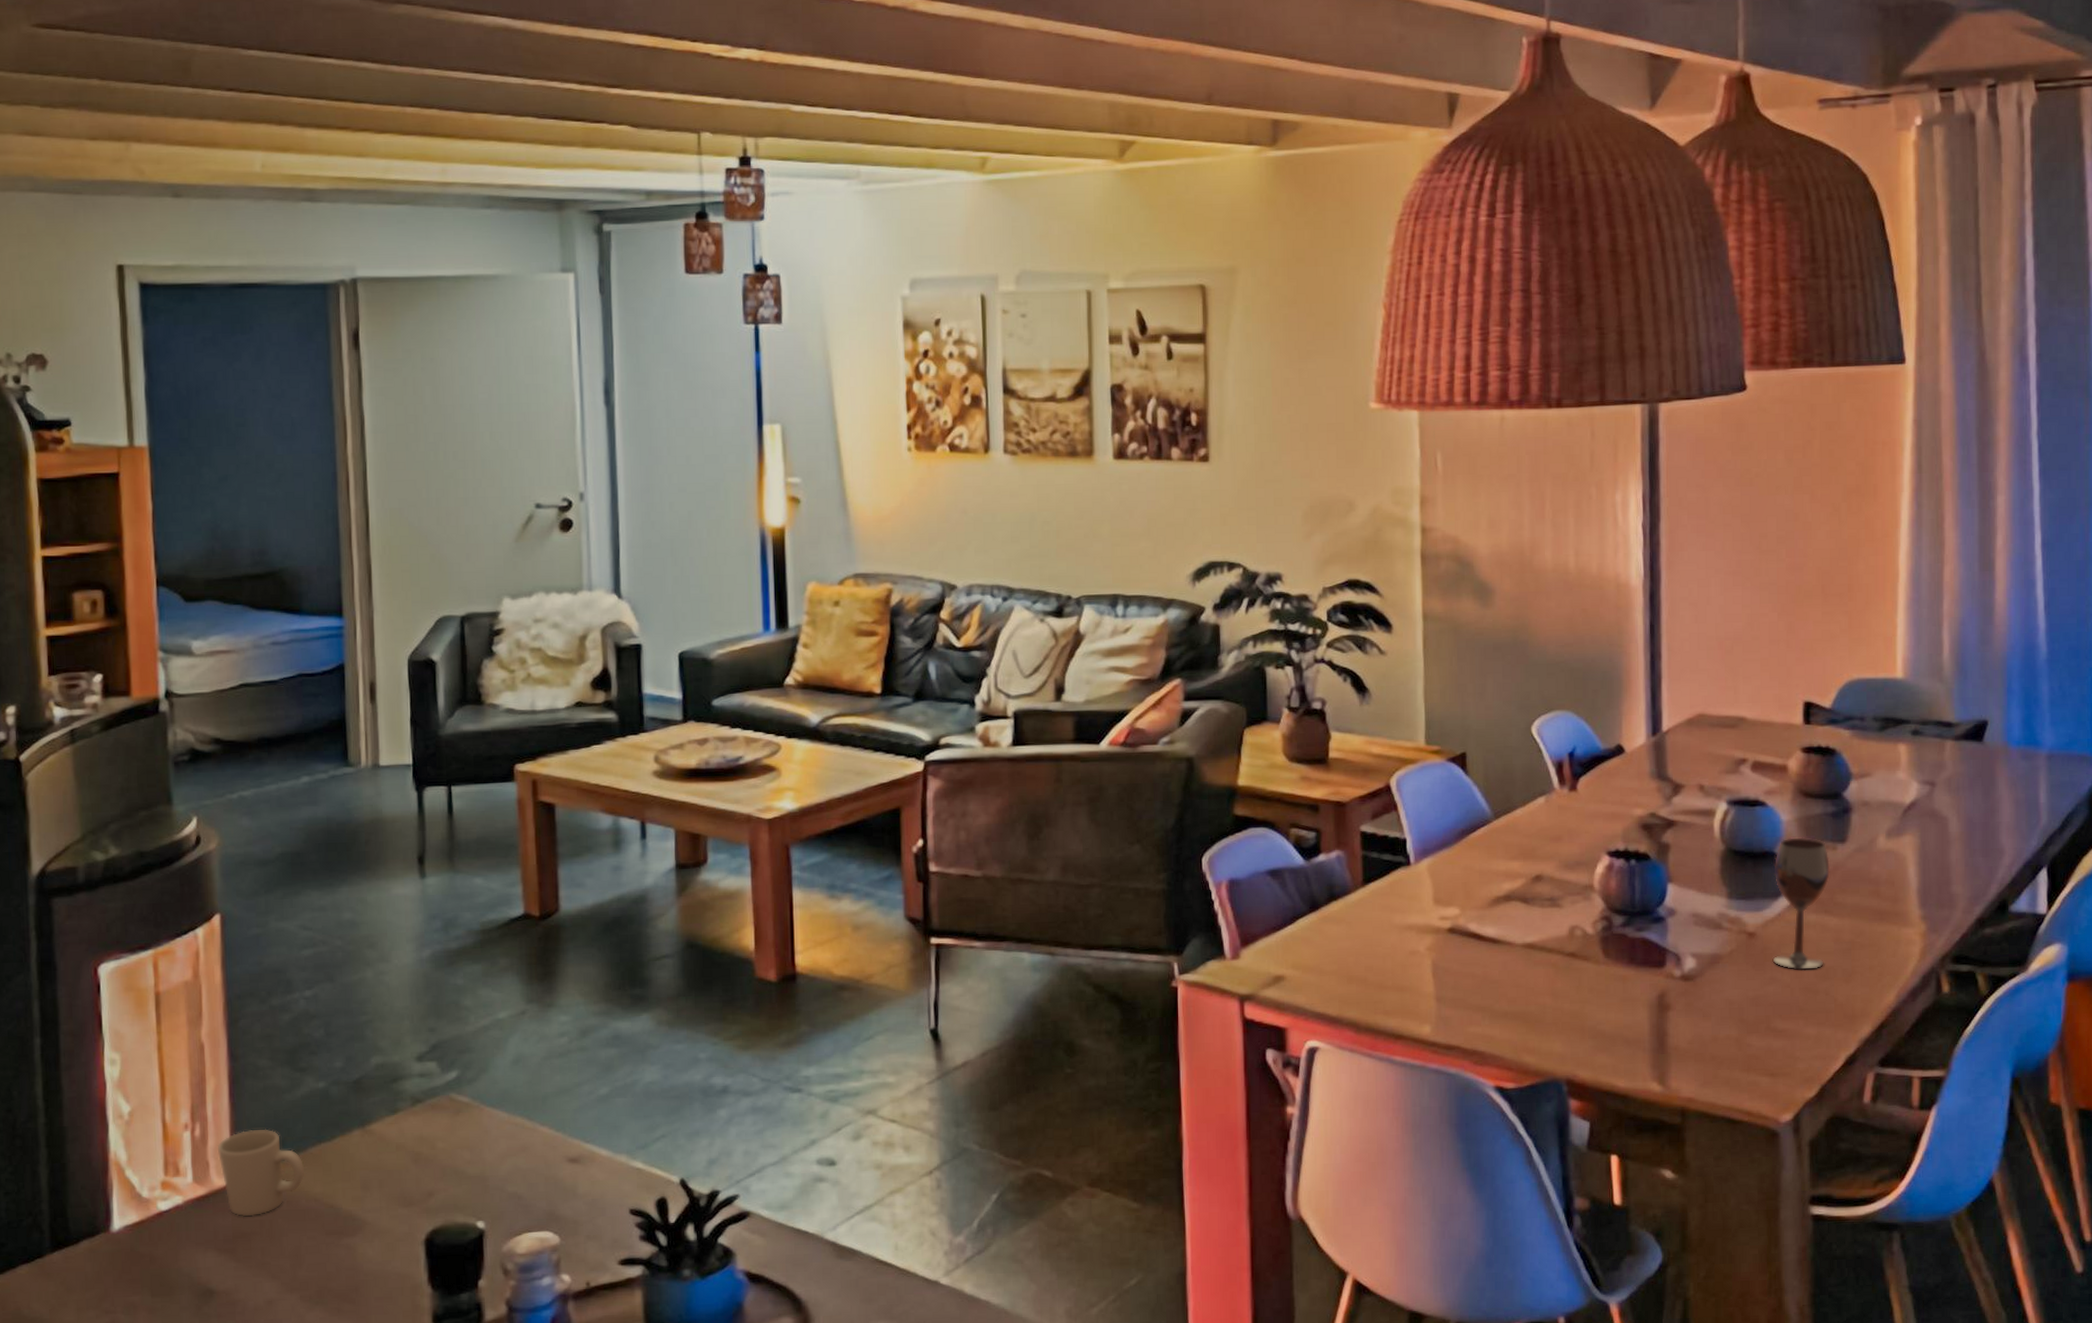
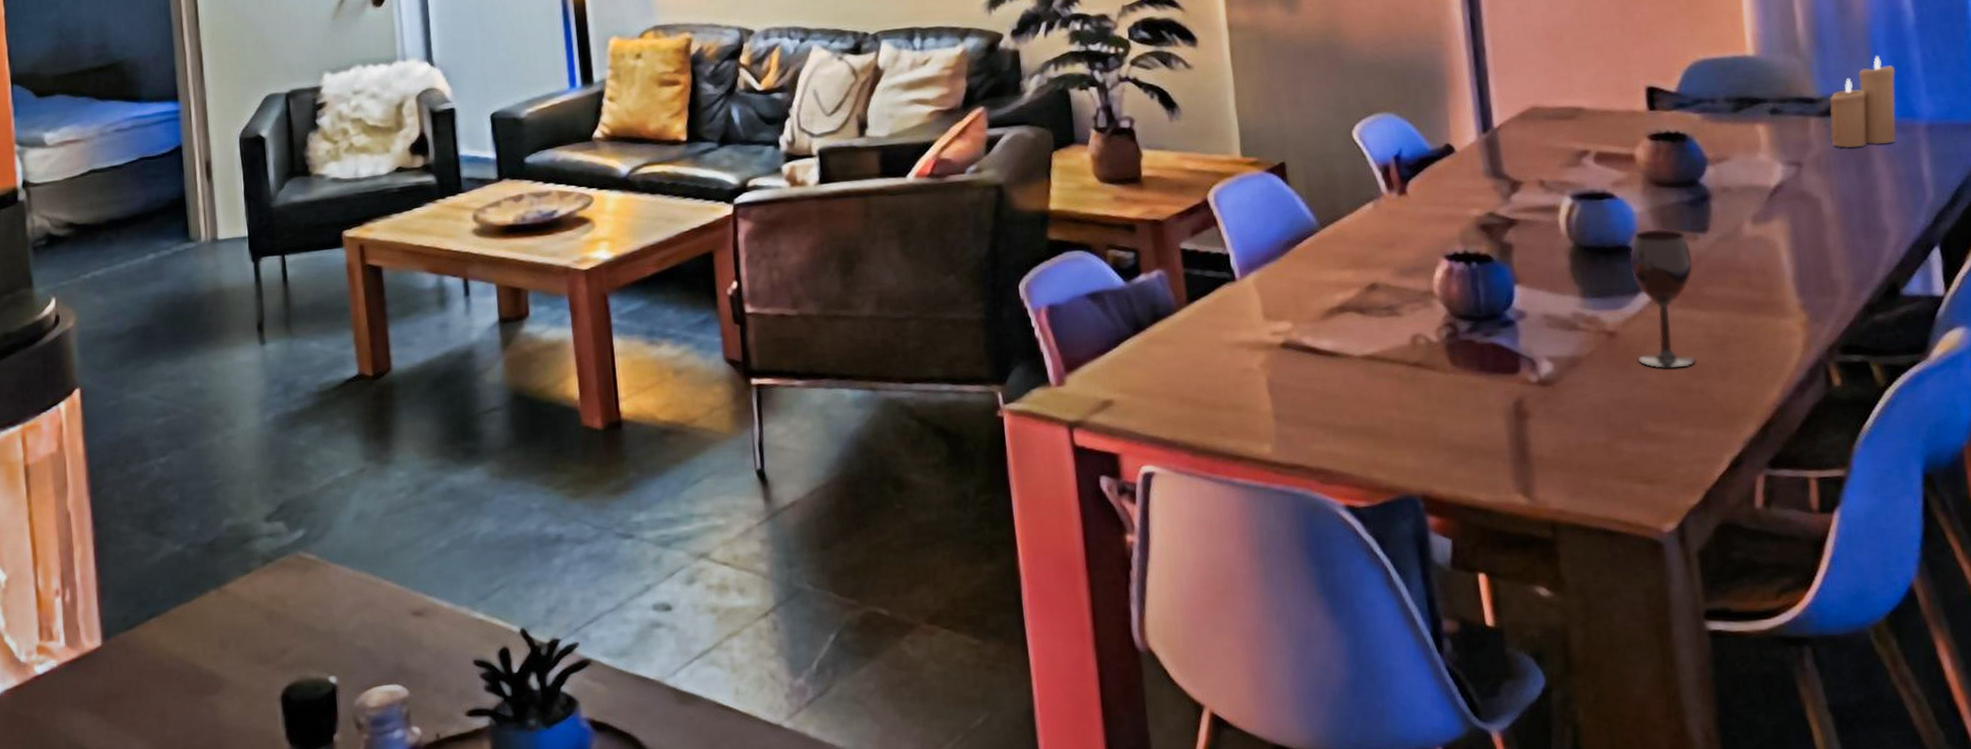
mug: present [217,1129,305,1217] -> none [86,592,167,678]
candle: none [1963,686,2025,771] -> present [1830,56,1896,148]

